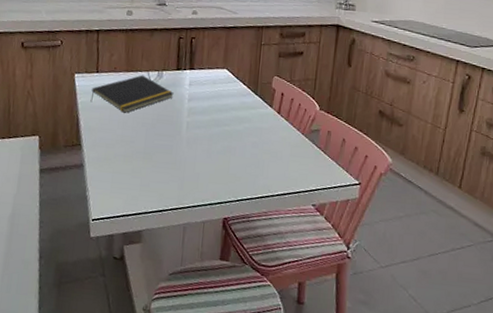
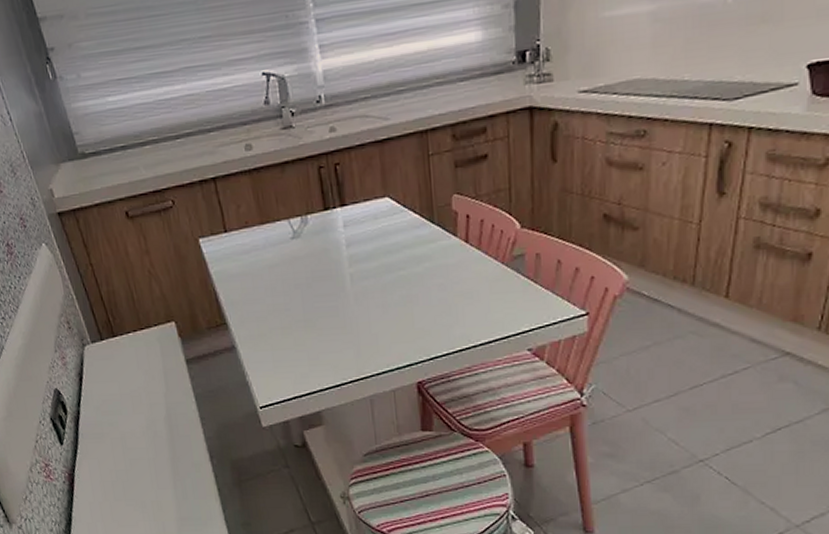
notepad: present [90,74,174,113] -> none [223,224,327,277]

